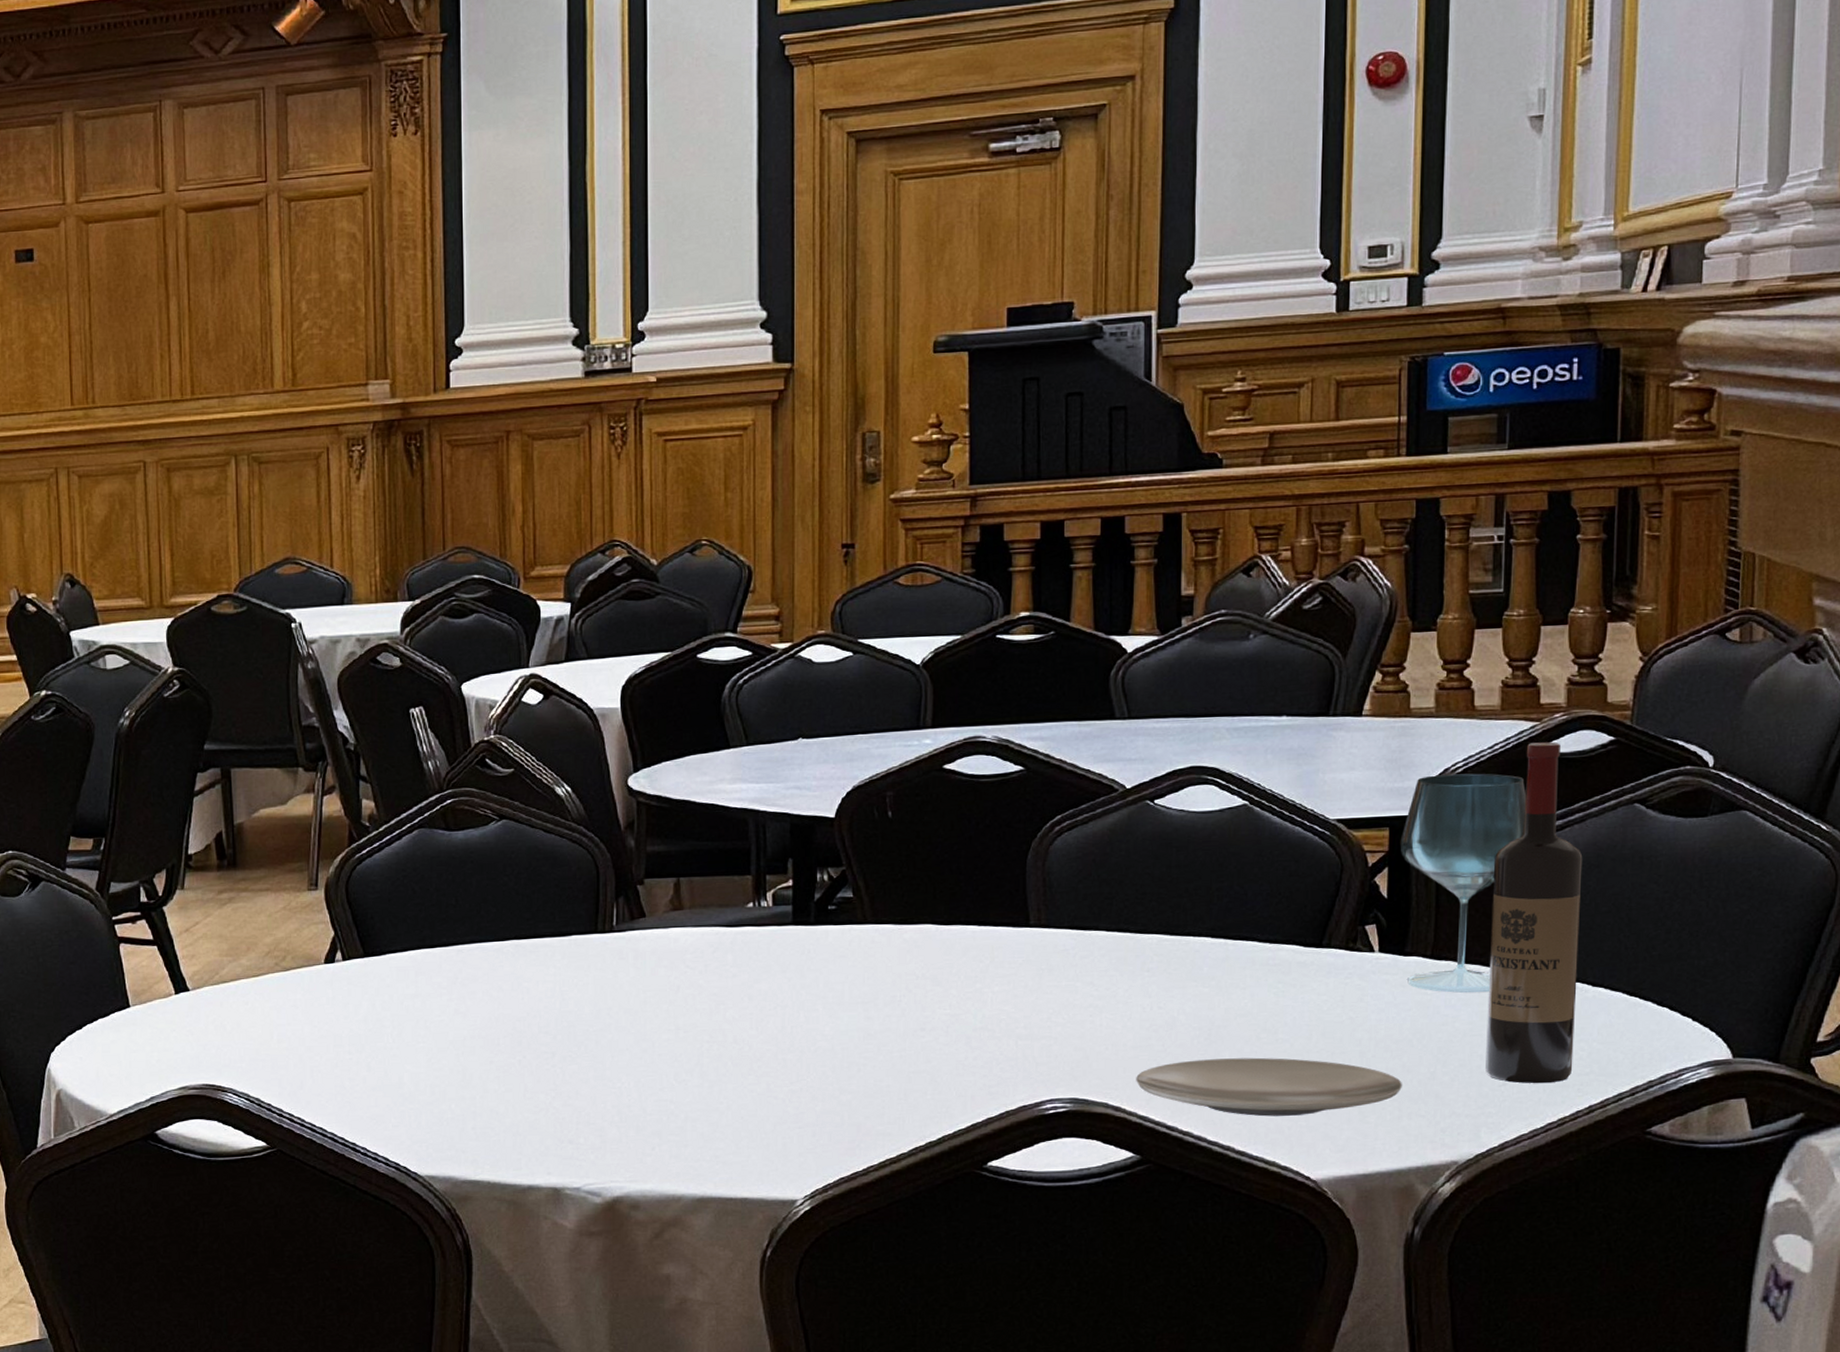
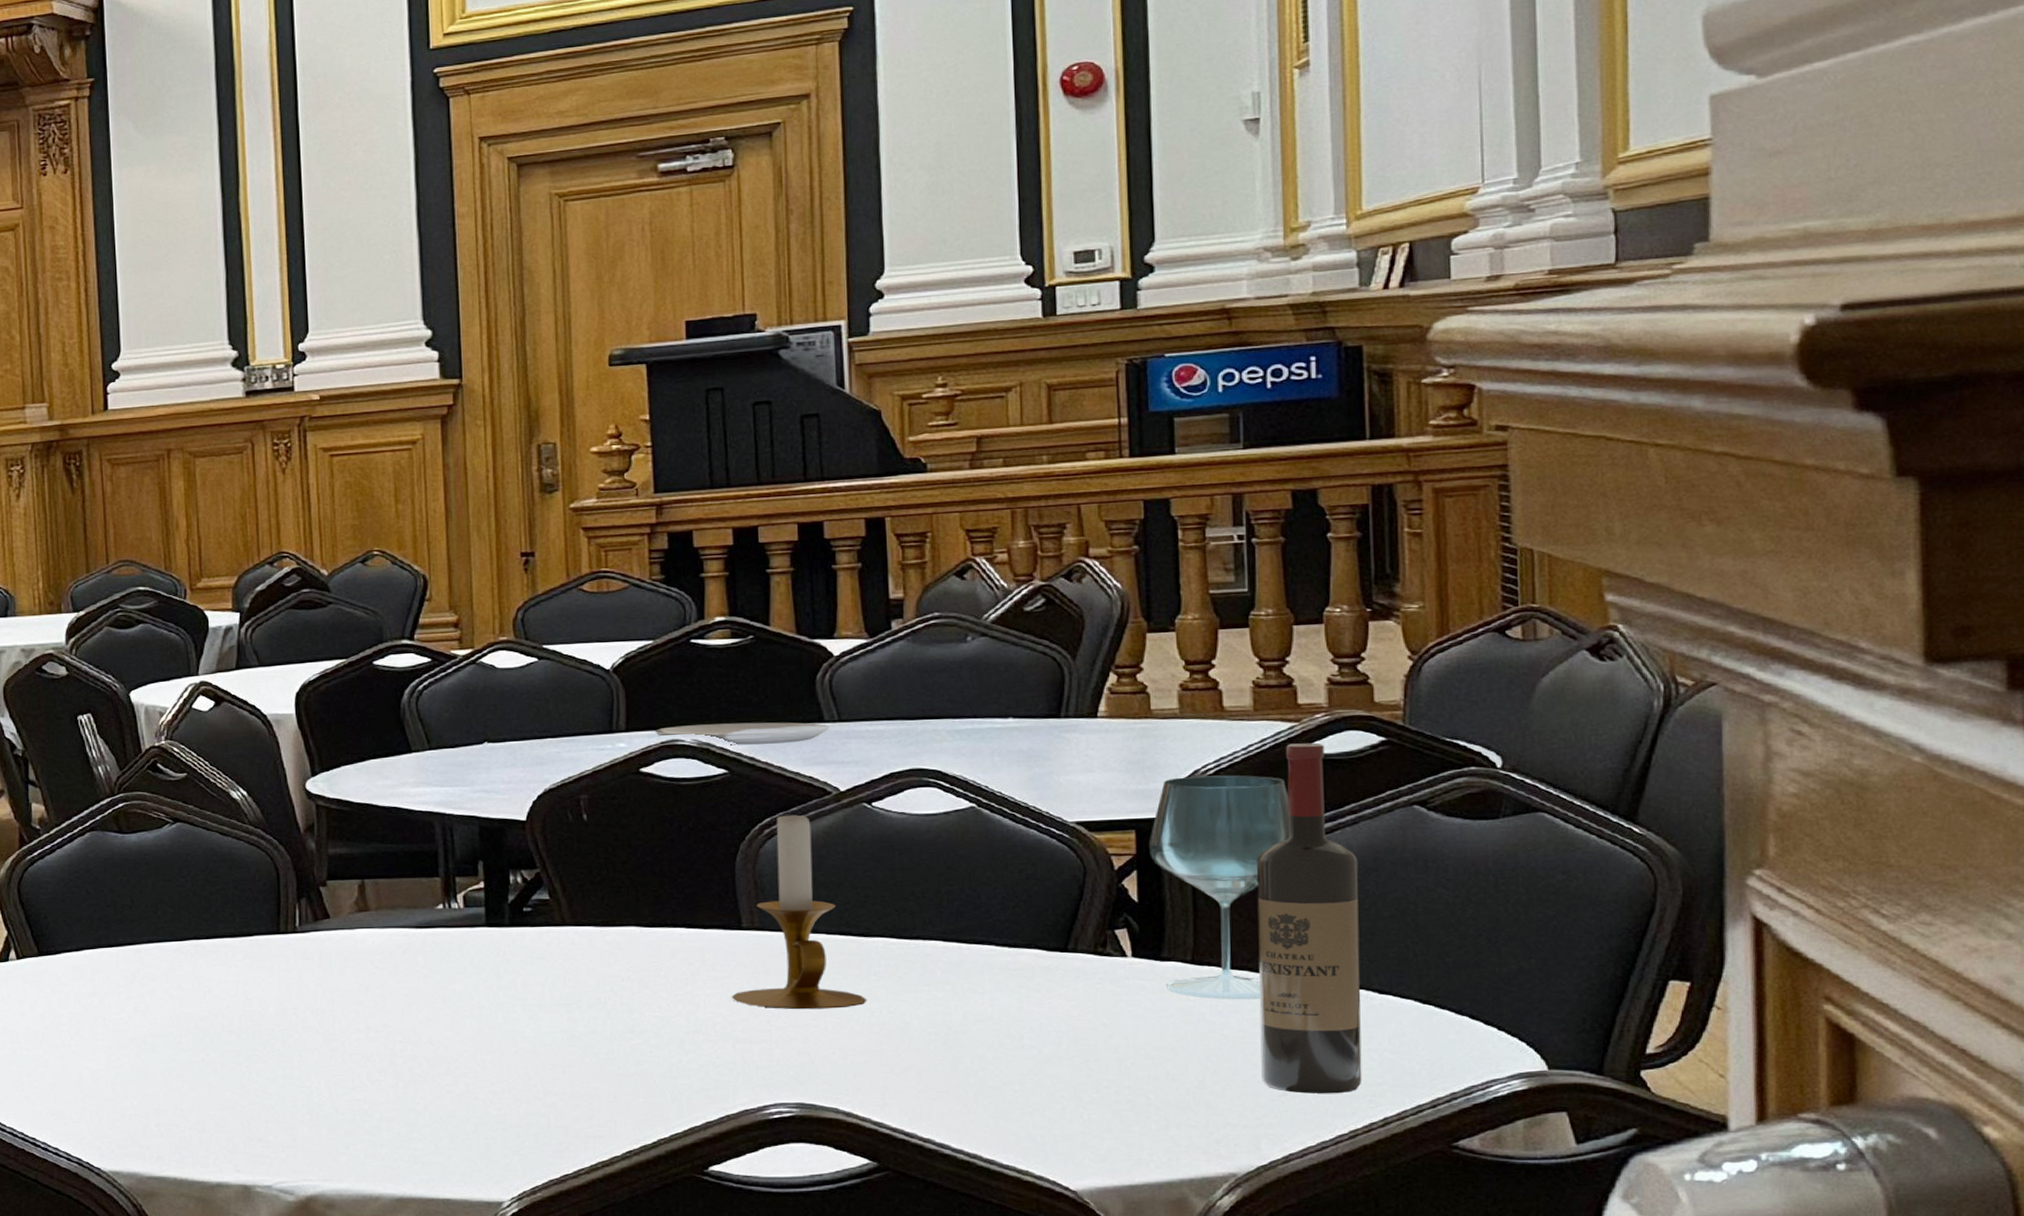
plate: none [959,719,1120,742] -> present [655,722,830,746]
candlestick: none [1016,812,1140,1006] -> present [731,814,867,1010]
plate: present [1136,1057,1403,1117] -> none [868,1063,1169,1124]

